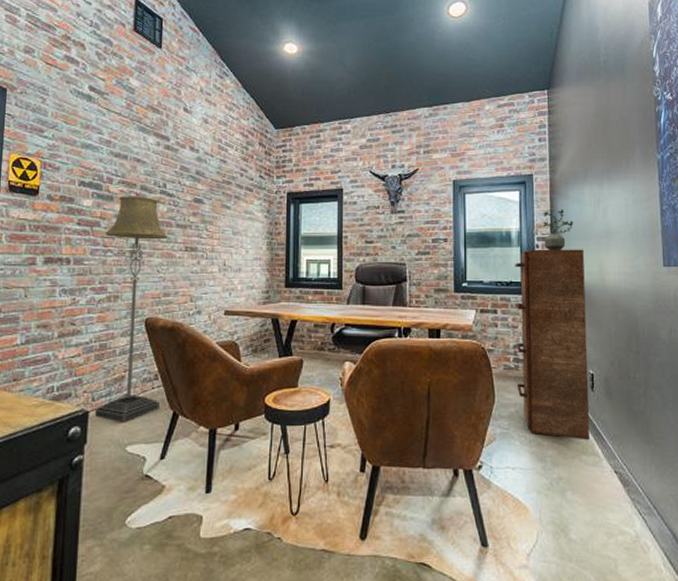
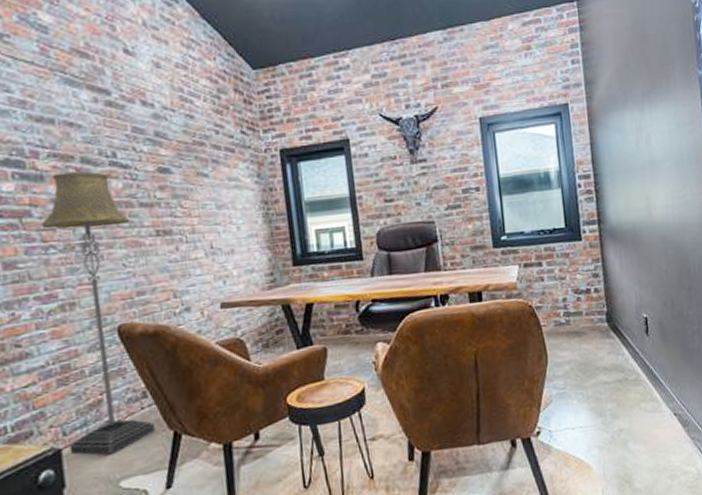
filing cabinet: present [515,249,590,440] -> none [557,184,648,390]
potted plant: present [542,209,574,250] -> none [582,141,616,189]

